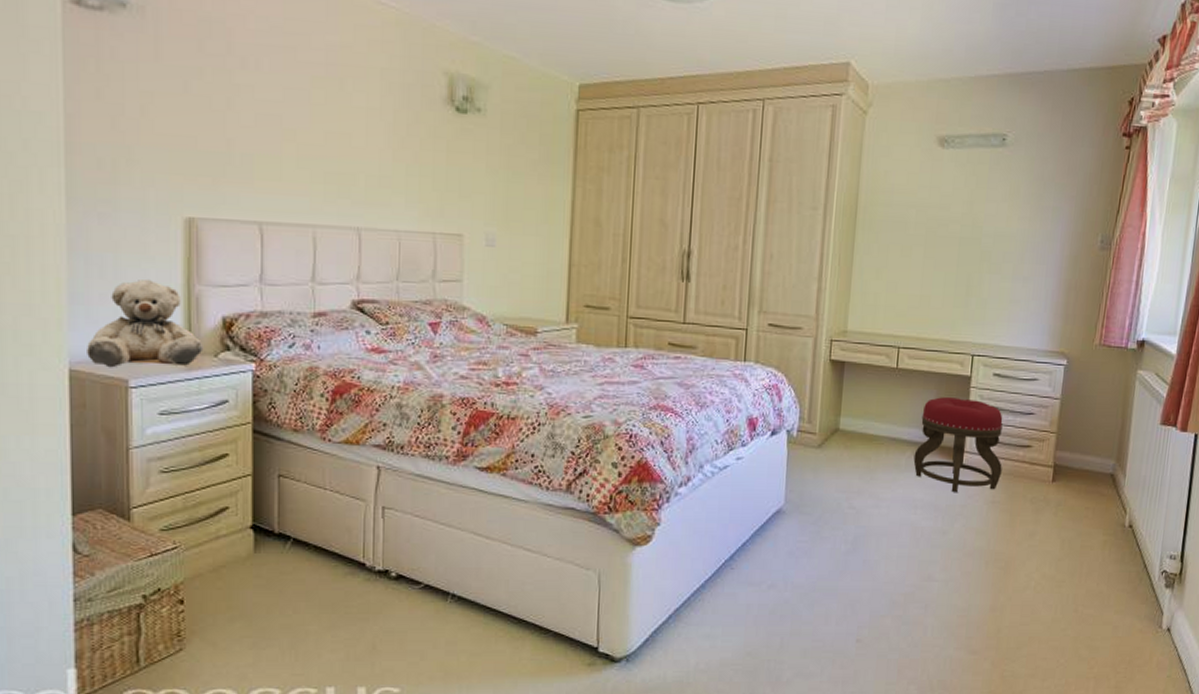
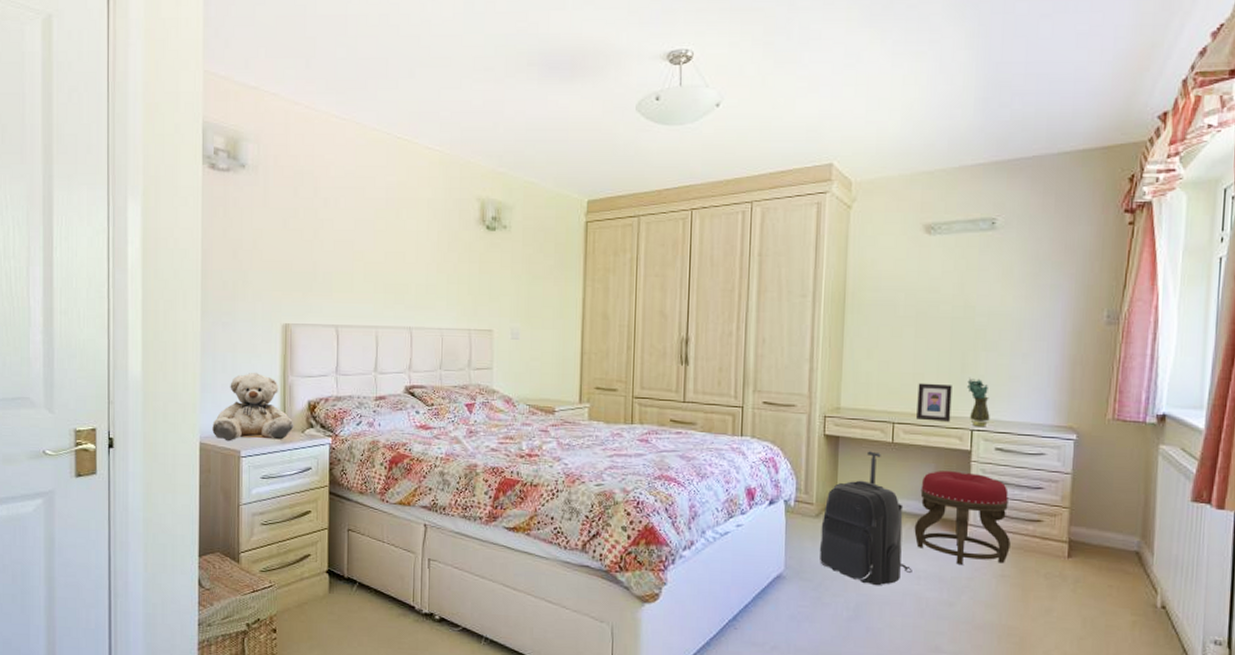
rolling backpack: none [820,377,910,517] -> present [819,451,912,586]
picture frame: none [921,305,957,347] -> present [916,383,952,422]
vase: none [971,300,991,352] -> present [967,377,990,427]

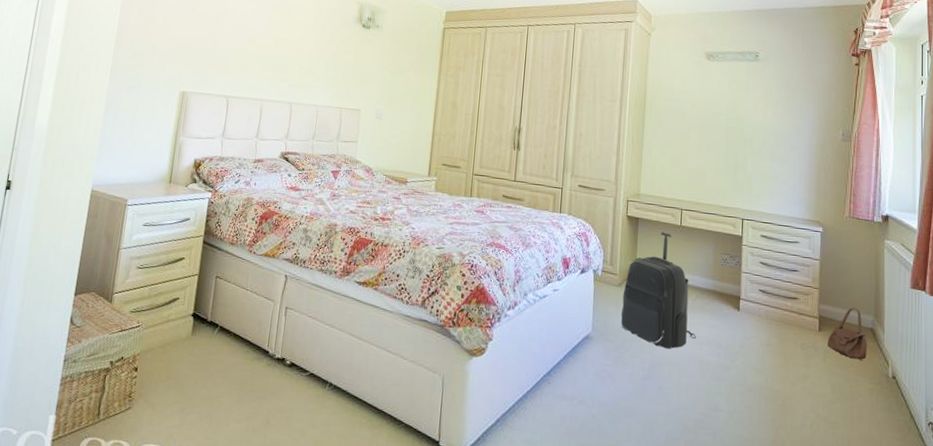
teddy bear: present [212,372,294,442] -> none [104,130,180,192]
stool: present [914,471,1011,566] -> none [698,251,774,334]
picture frame: present [916,383,952,422] -> none [700,177,727,211]
vase: present [967,377,990,427] -> none [739,175,756,217]
handbag: none [1079,528,1131,589] -> present [828,307,868,360]

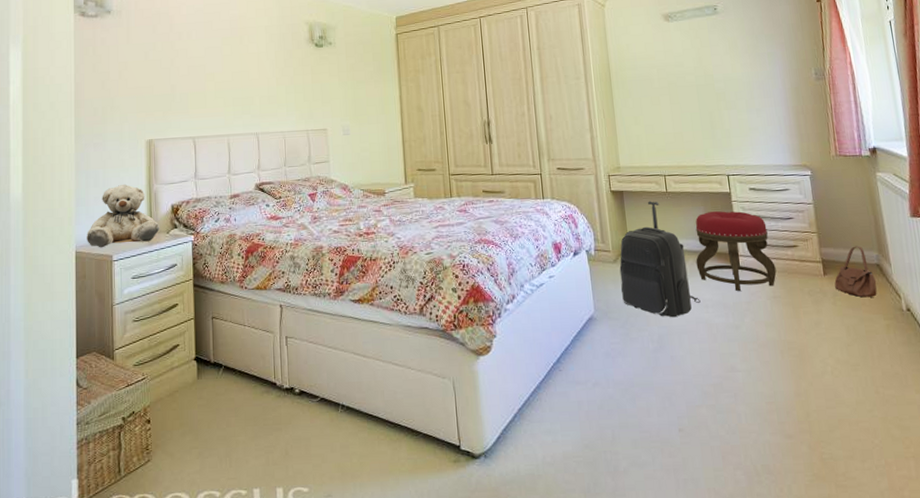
teddy bear: none [104,130,180,192] -> present [87,183,160,248]
stool: none [698,251,774,334] -> present [695,211,777,292]

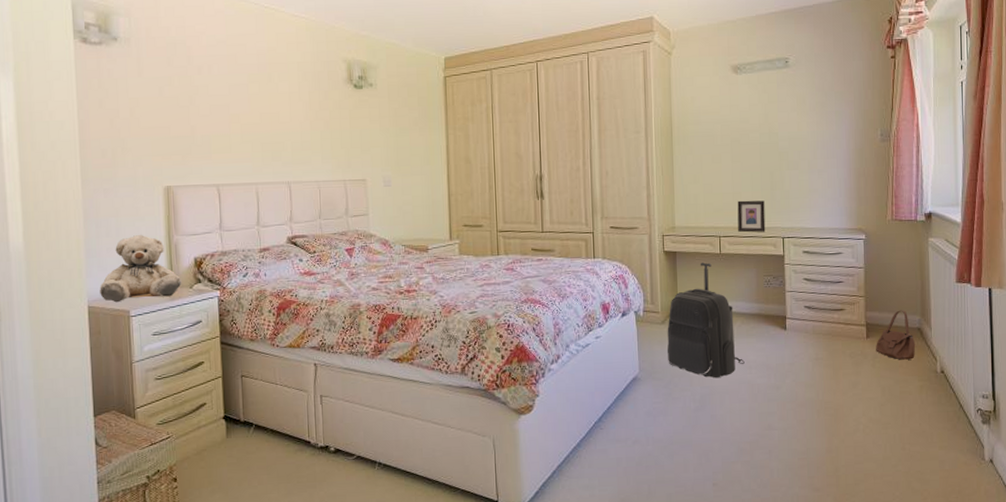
picture frame: none [679,139,710,171] -> present [737,200,766,233]
stool: present [695,211,777,292] -> none [743,274,821,354]

